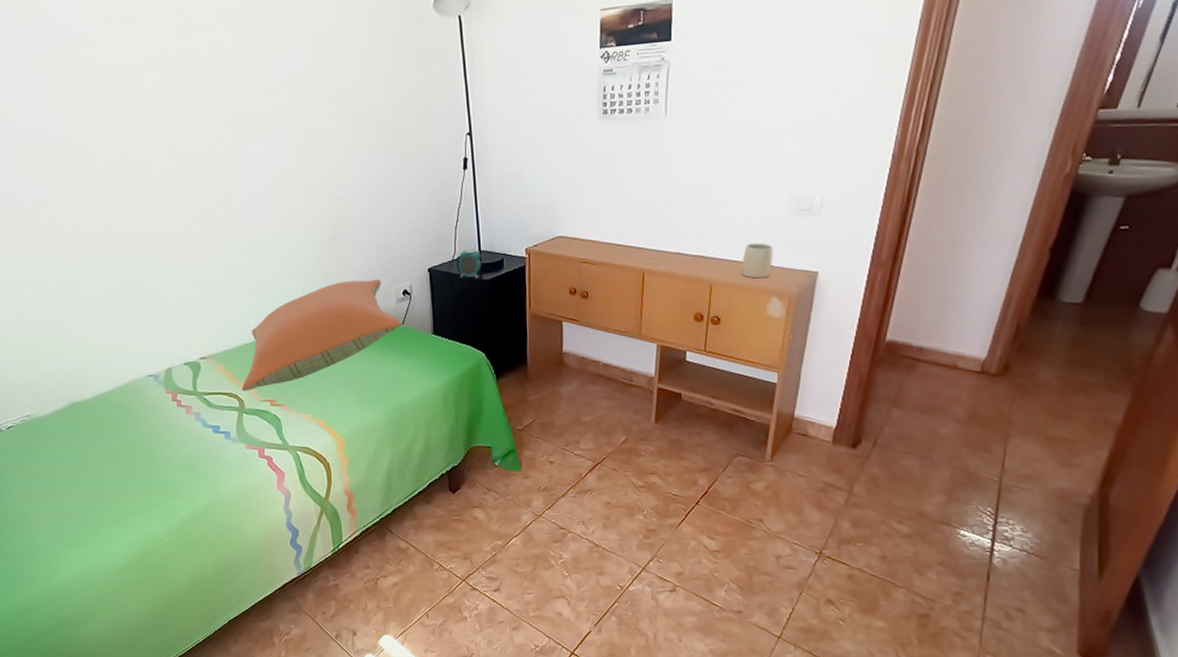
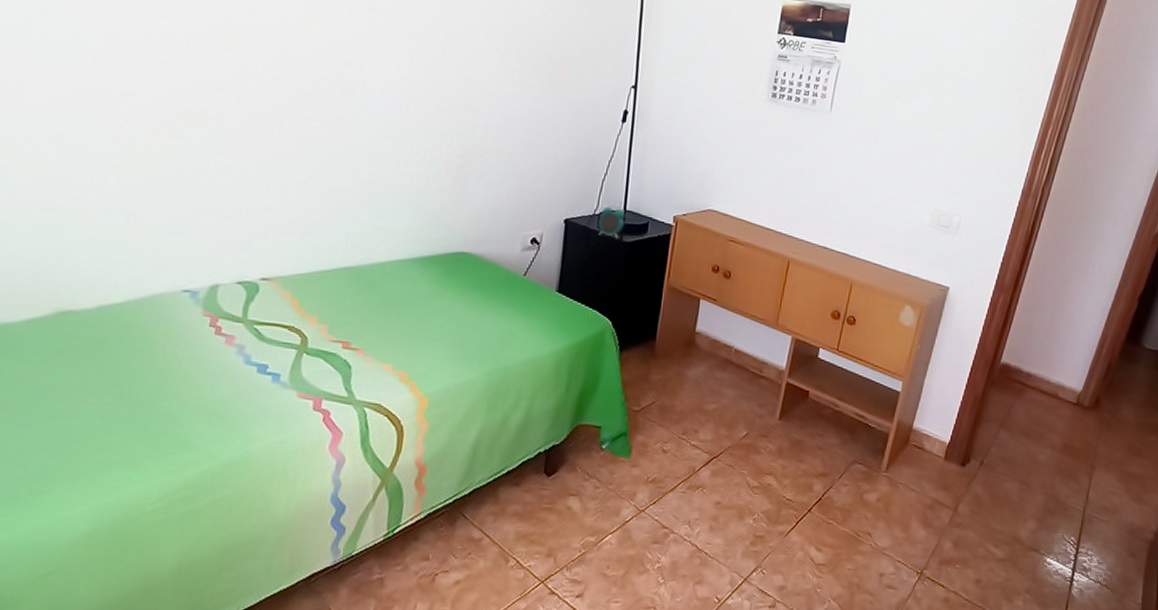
pillow: present [241,279,402,391] -> none [308,216,523,327]
mug: present [741,243,773,279] -> none [880,249,912,286]

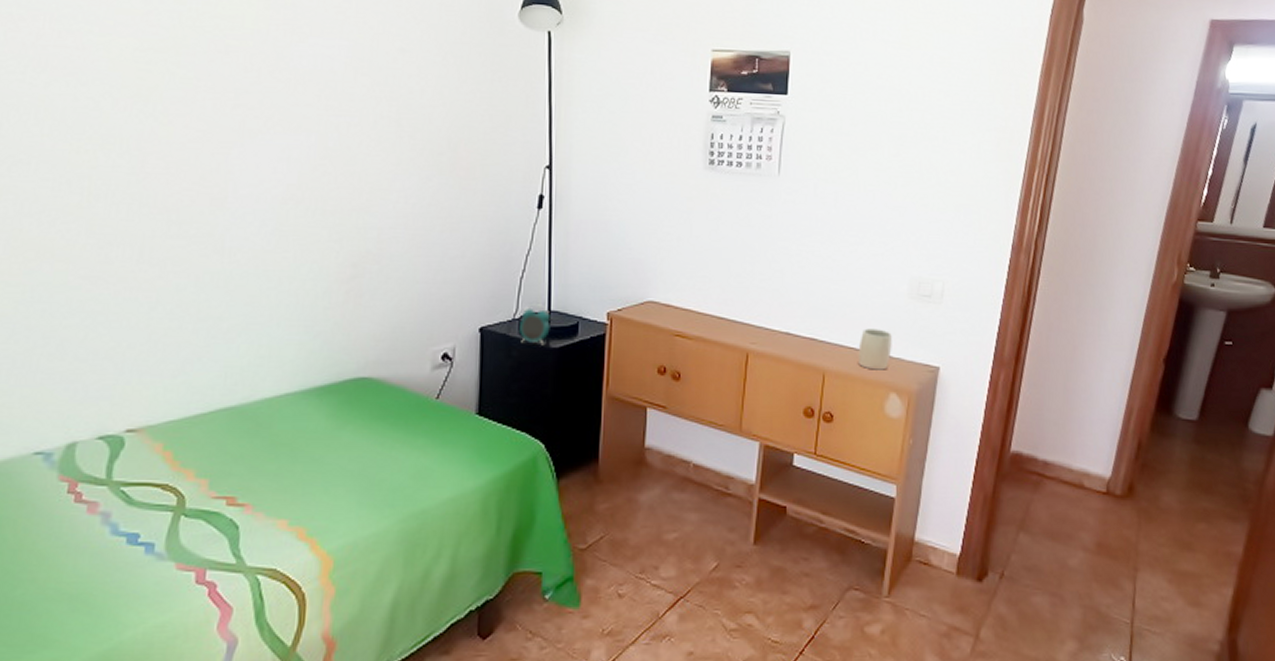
mug: none [880,249,912,286] -> present [857,328,892,370]

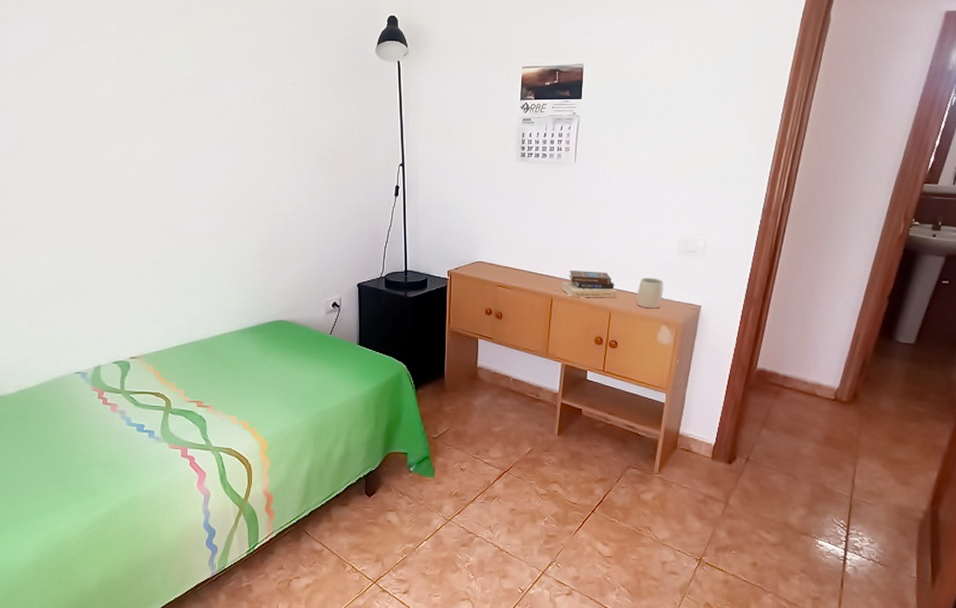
alarm clock: present [520,304,551,346] -> none [386,266,407,296]
books: none [759,315,833,355] -> present [561,270,618,298]

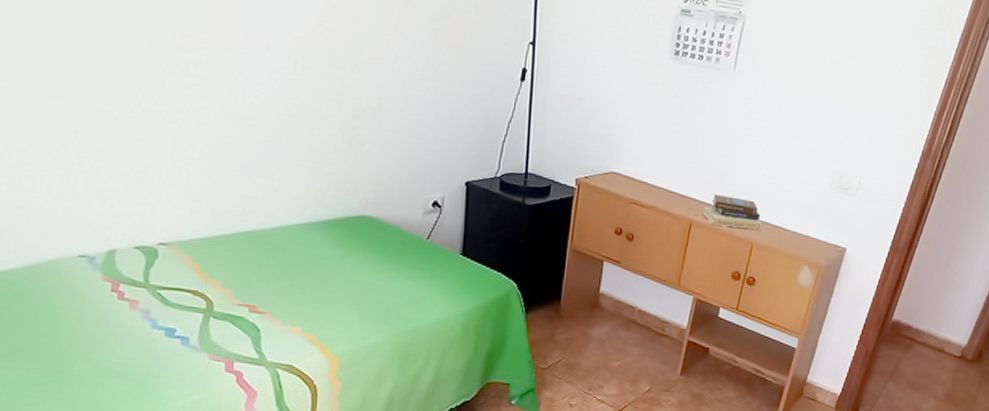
mug: present [636,277,664,309] -> none [780,211,812,247]

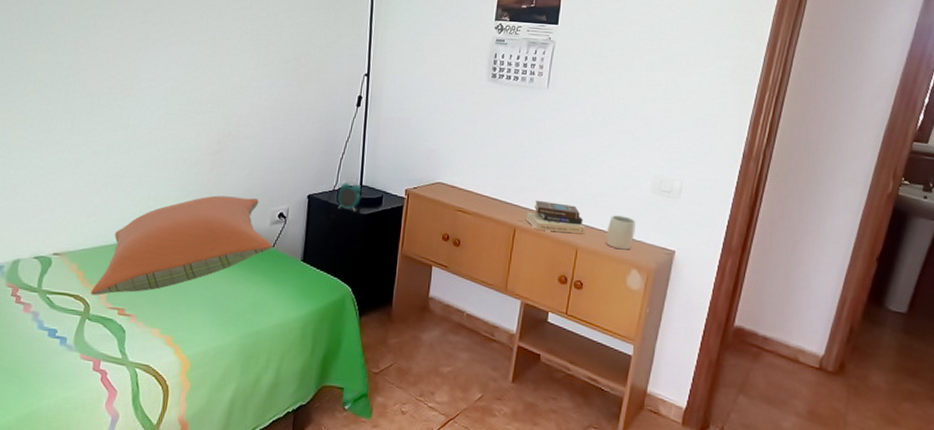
pillow: none [212,179,426,291] -> present [90,195,272,296]
alarm clock: none [500,165,527,202] -> present [338,179,362,212]
mug: none [780,211,812,247] -> present [605,215,635,250]

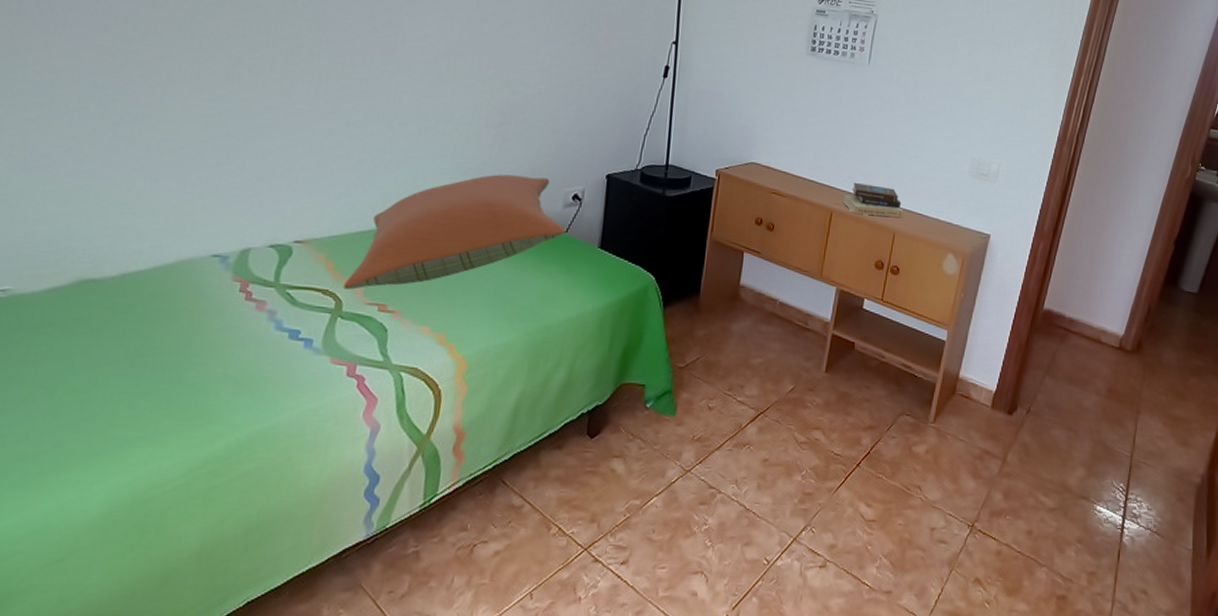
alarm clock: present [338,179,362,212] -> none [640,158,668,194]
mug: present [605,215,635,250] -> none [922,198,953,234]

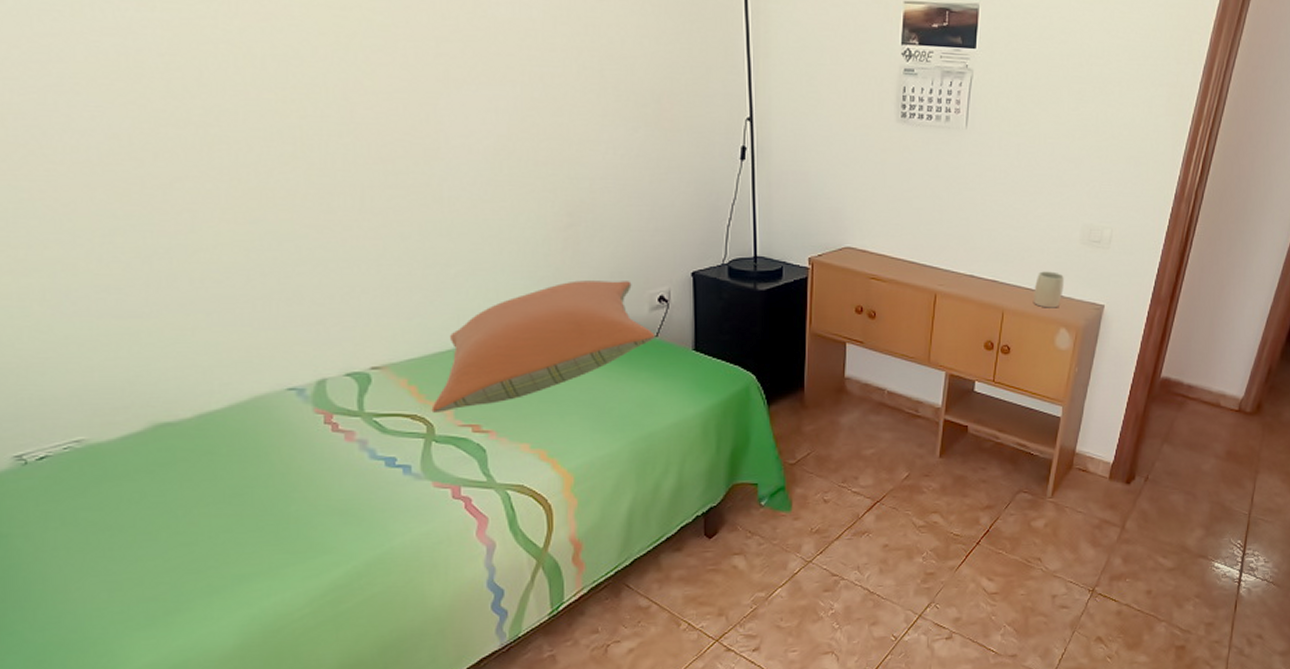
books: present [842,182,904,219] -> none [946,260,1012,295]
mug: none [922,198,953,234] -> present [1032,271,1064,308]

